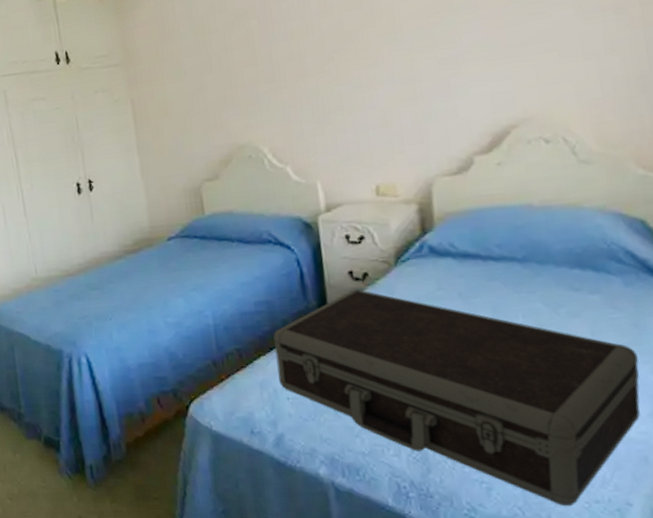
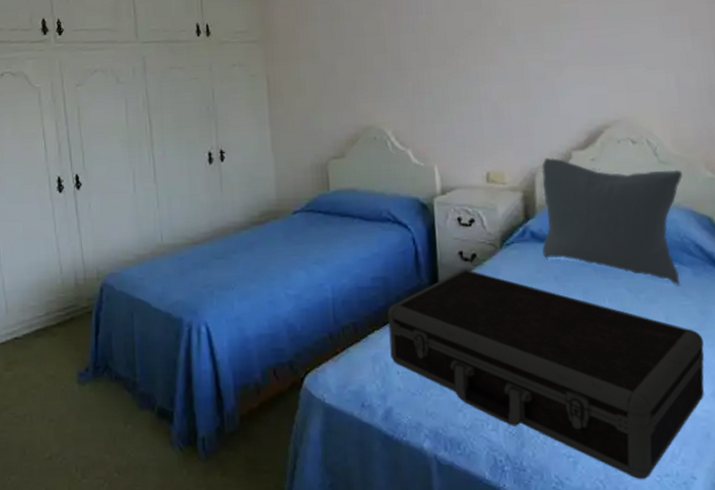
cushion: none [439,165,608,296] -> present [542,157,682,284]

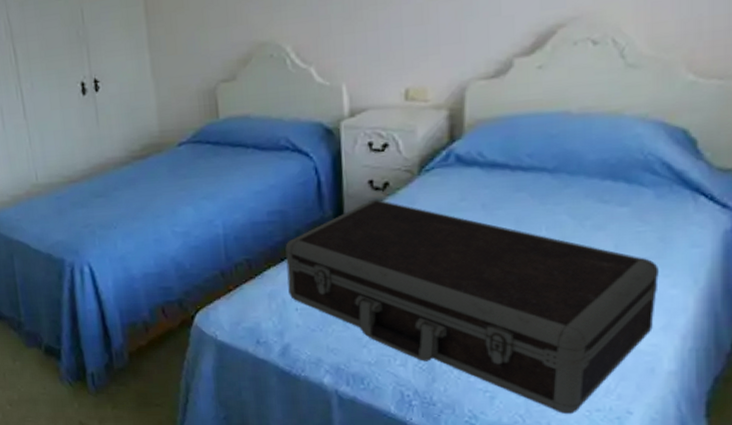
cushion: present [542,157,682,284] -> none [468,67,655,209]

